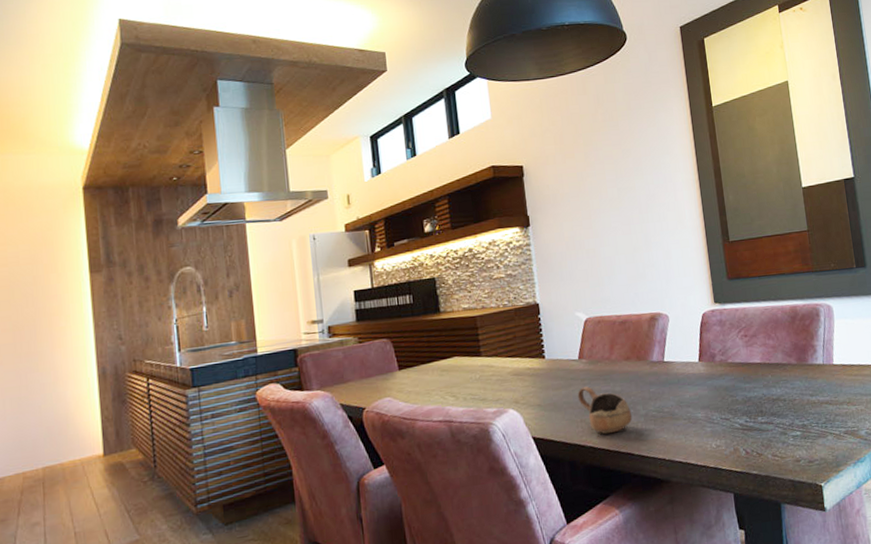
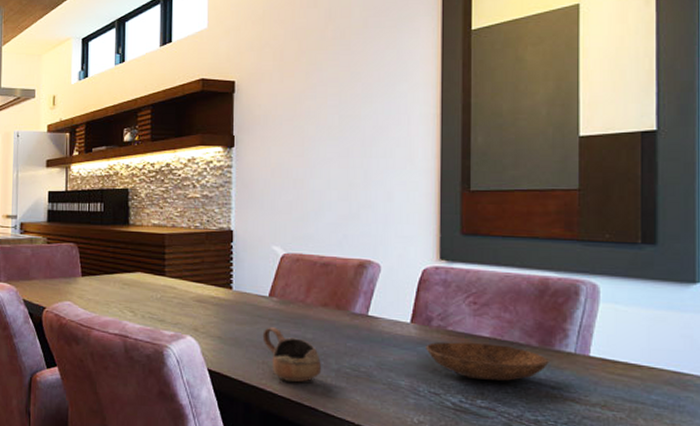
bowl: none [713,367,806,401] -> present [426,342,549,381]

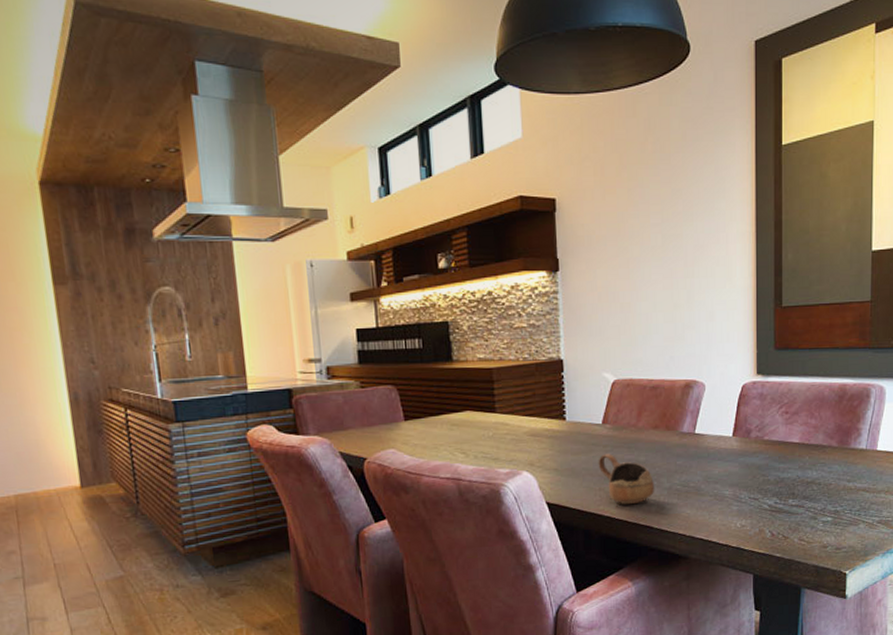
bowl: present [426,342,549,381] -> none [746,448,846,482]

